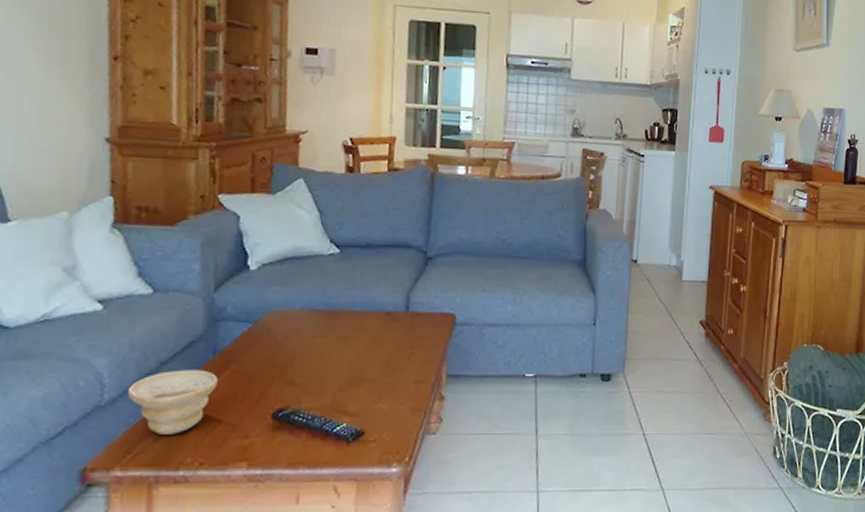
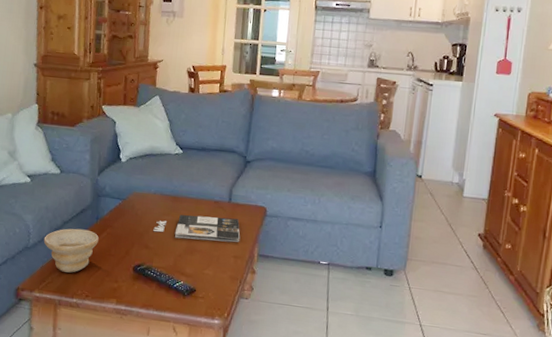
magazine: none [300,332,423,367] -> present [153,214,240,243]

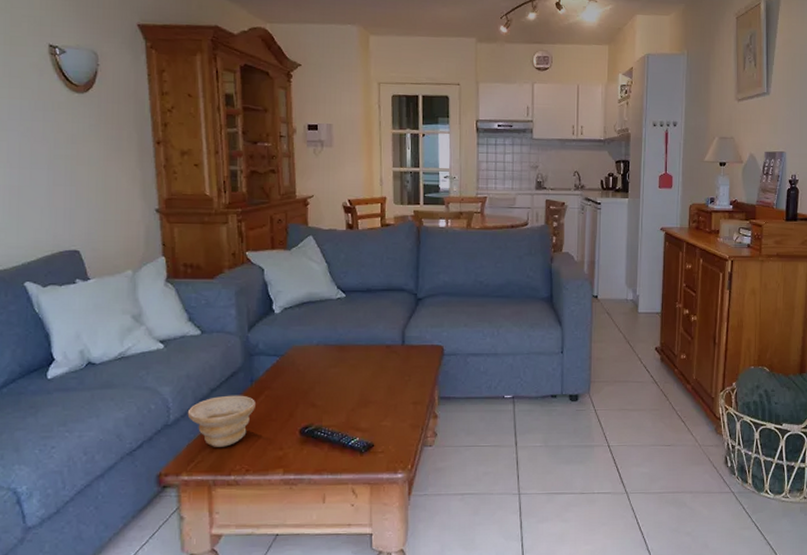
magazine: present [153,214,240,243] -> none [319,362,418,391]

